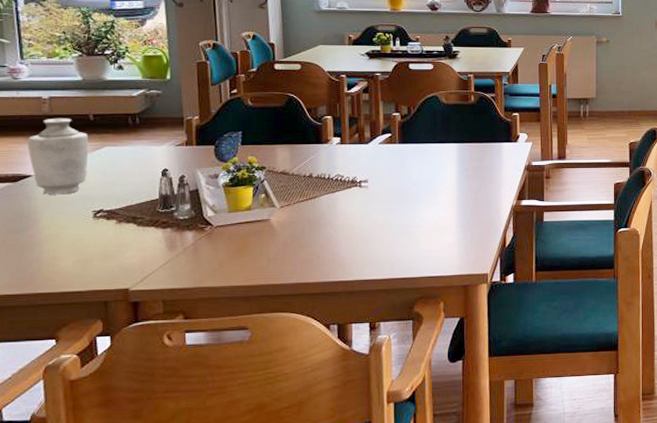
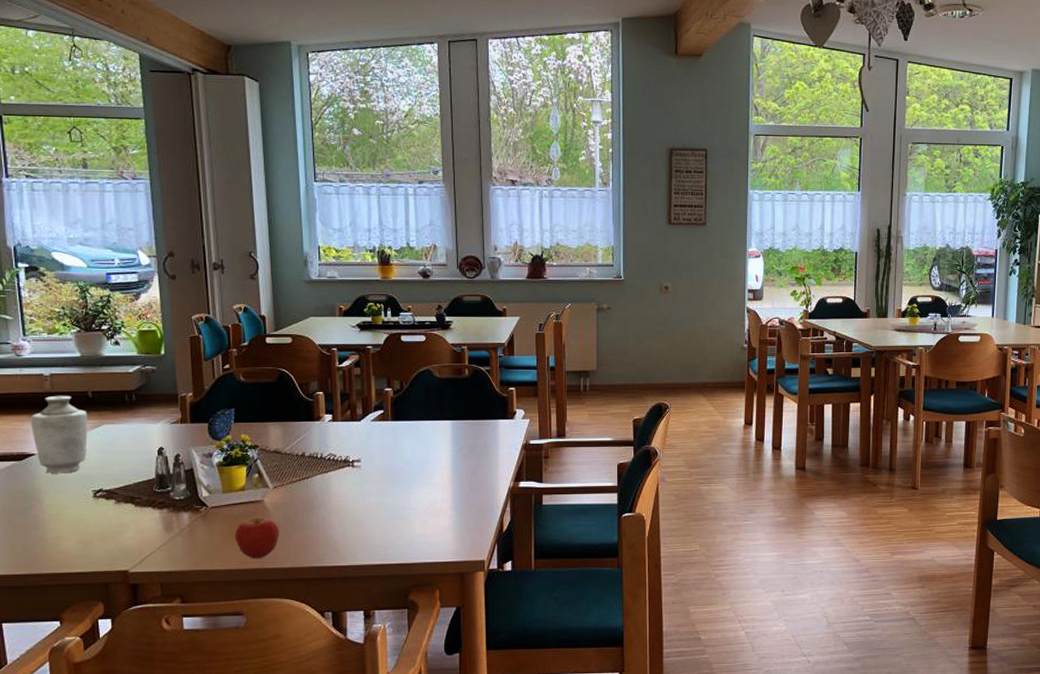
apple: none [240,236,285,275] -> present [235,518,279,558]

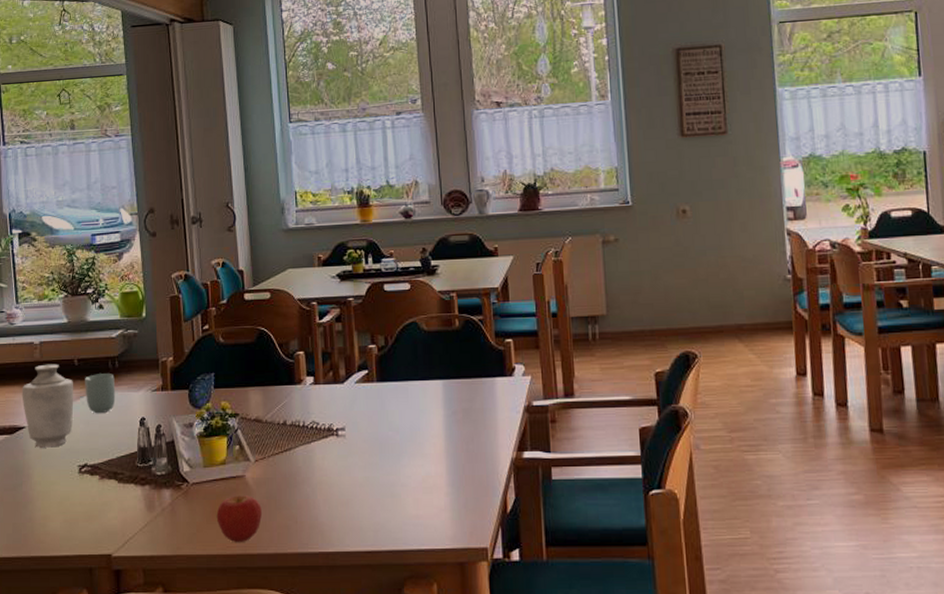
cup: none [100,406,133,443] -> present [85,373,116,414]

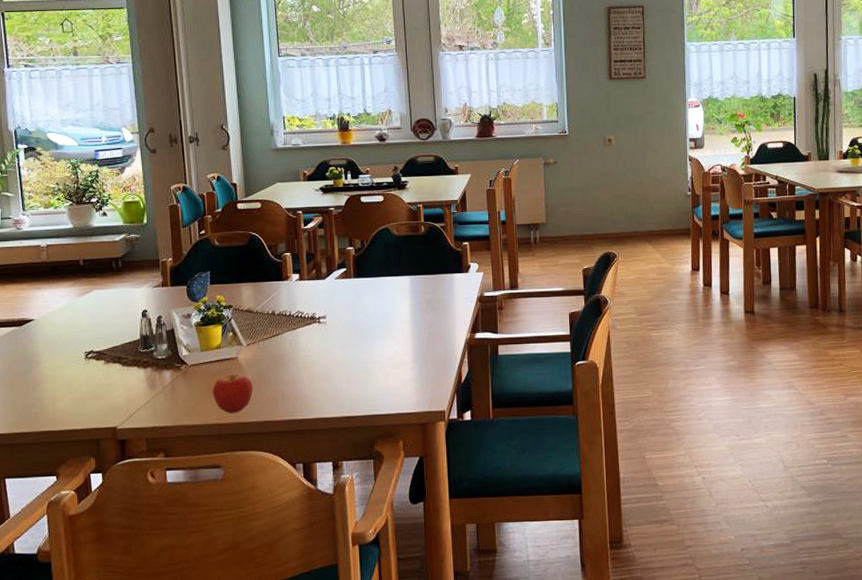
vase: present [22,364,74,448] -> none [30,264,80,338]
cup: present [85,373,116,414] -> none [90,272,119,307]

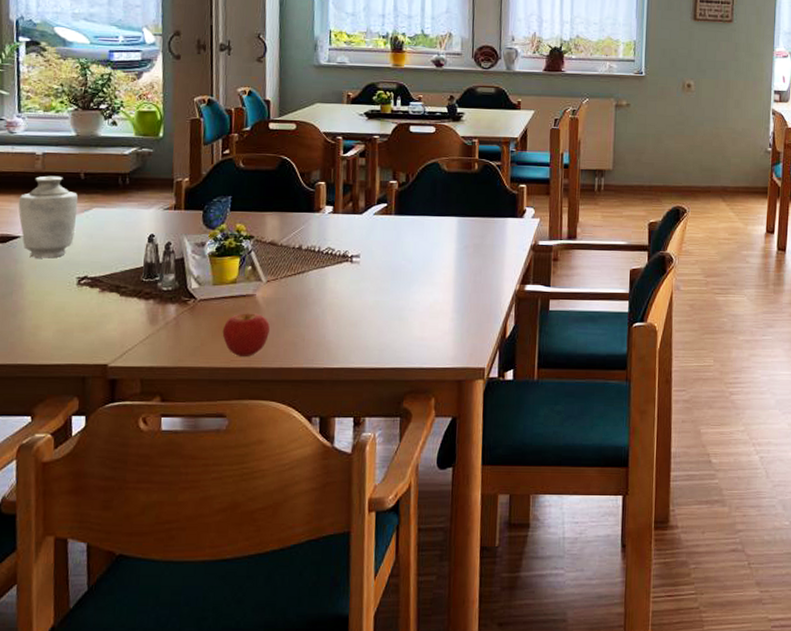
vase: none [30,264,80,338] -> present [18,175,79,258]

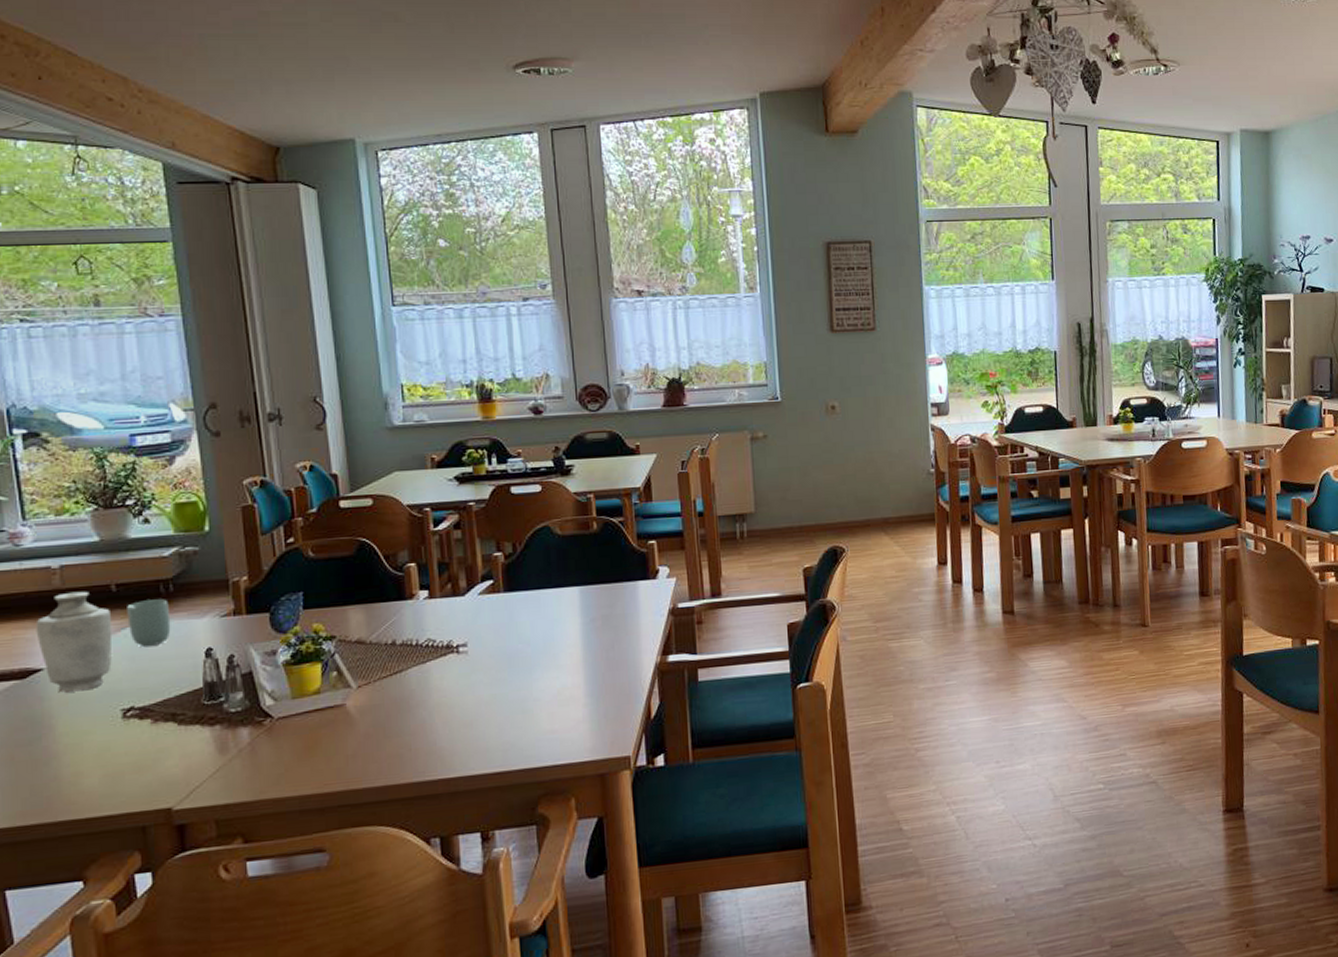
cup: none [90,189,125,228] -> present [127,599,171,648]
apple: present [222,313,270,356] -> none [310,725,367,779]

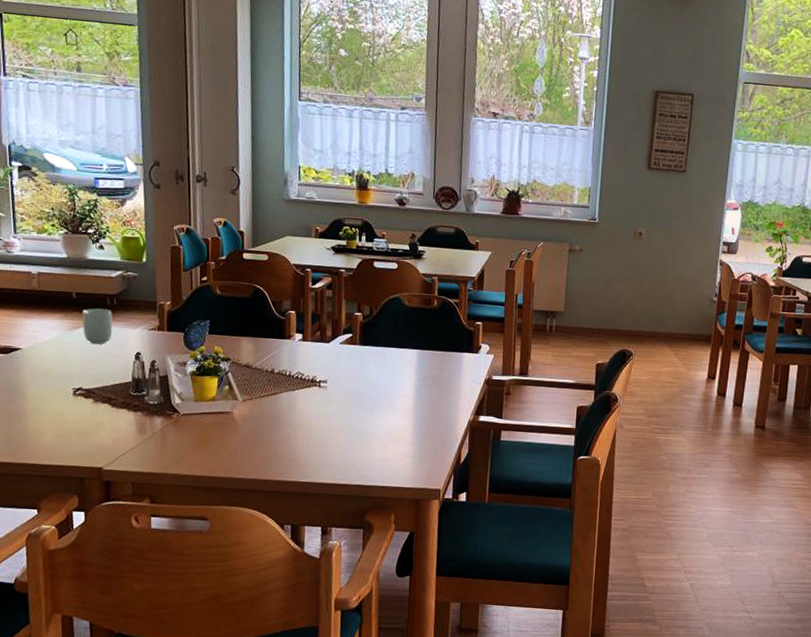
vase: present [35,591,113,693] -> none [18,293,72,370]

